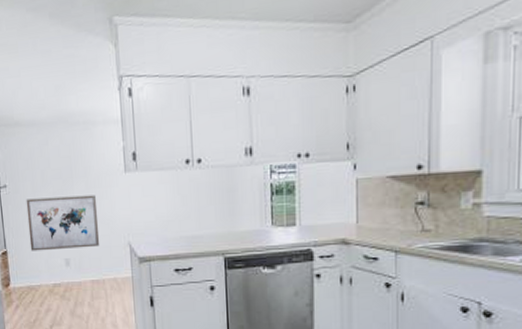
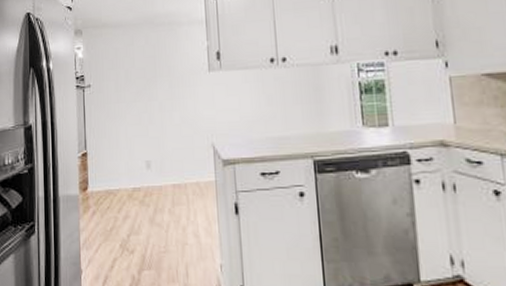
wall art: present [26,195,100,251] -> none [109,94,183,153]

